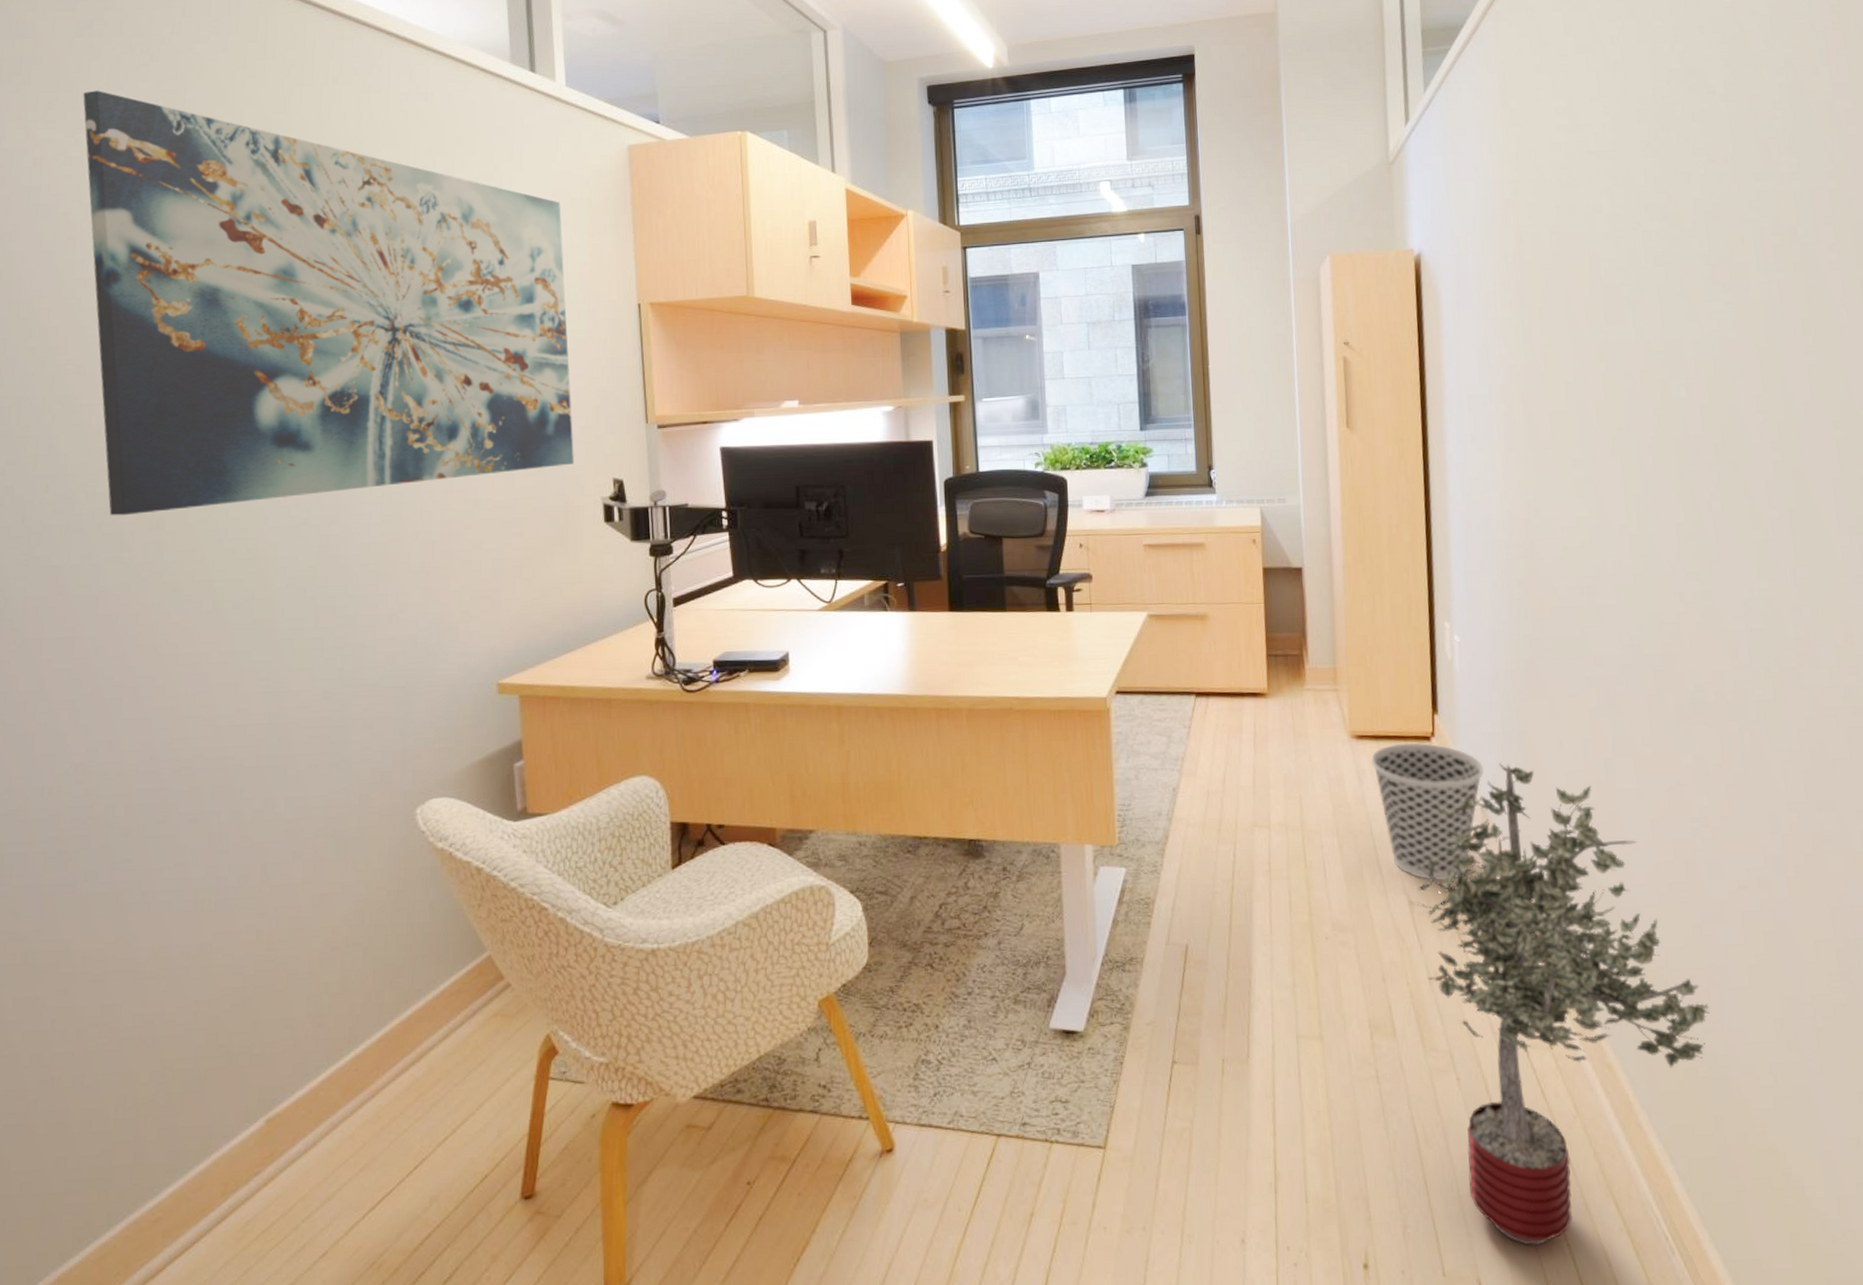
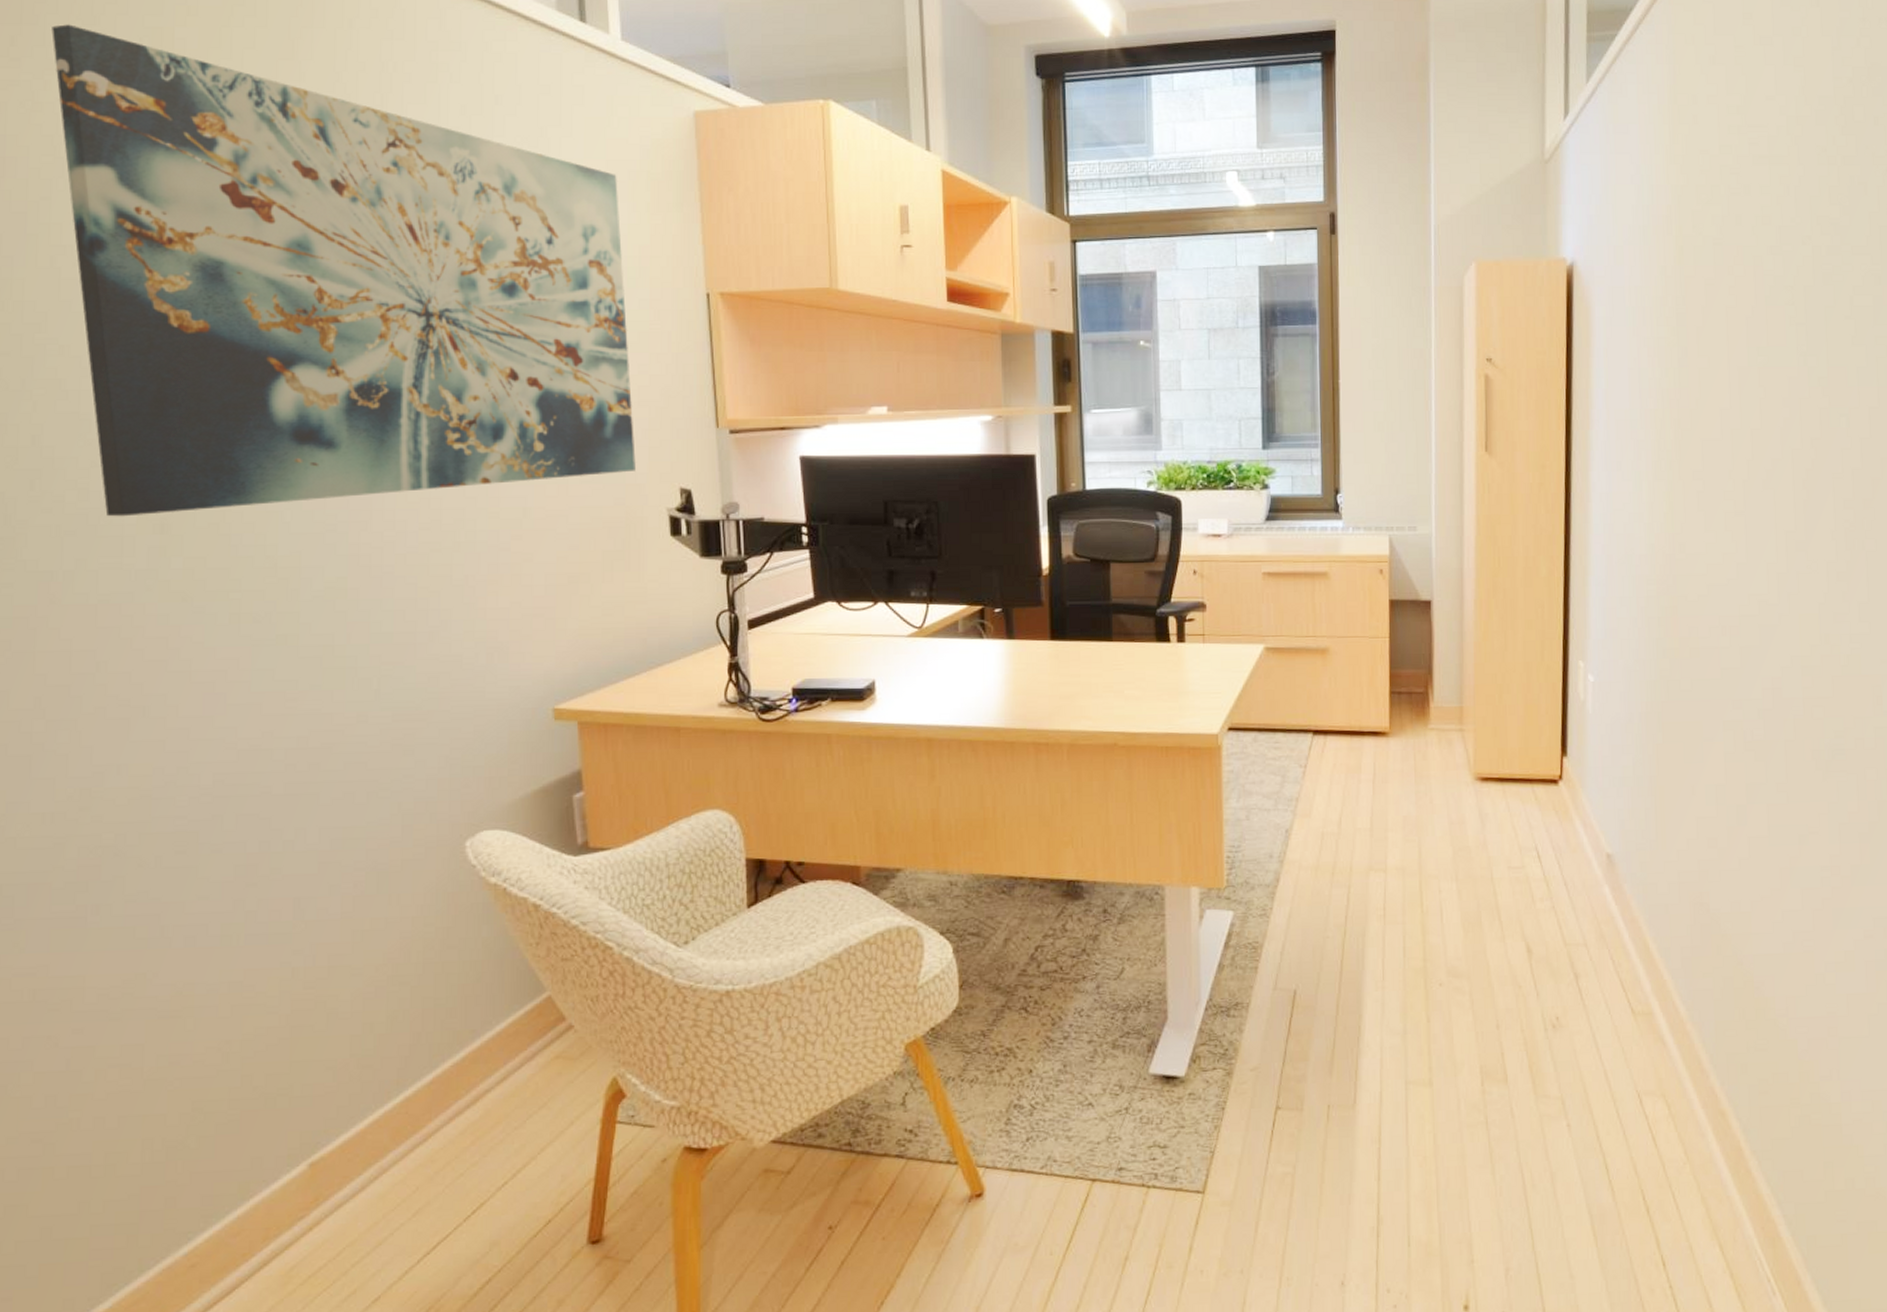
wastebasket: present [1370,742,1484,881] -> none [1494,785,1611,927]
potted tree: present [1411,763,1710,1246] -> none [1530,808,1827,1288]

